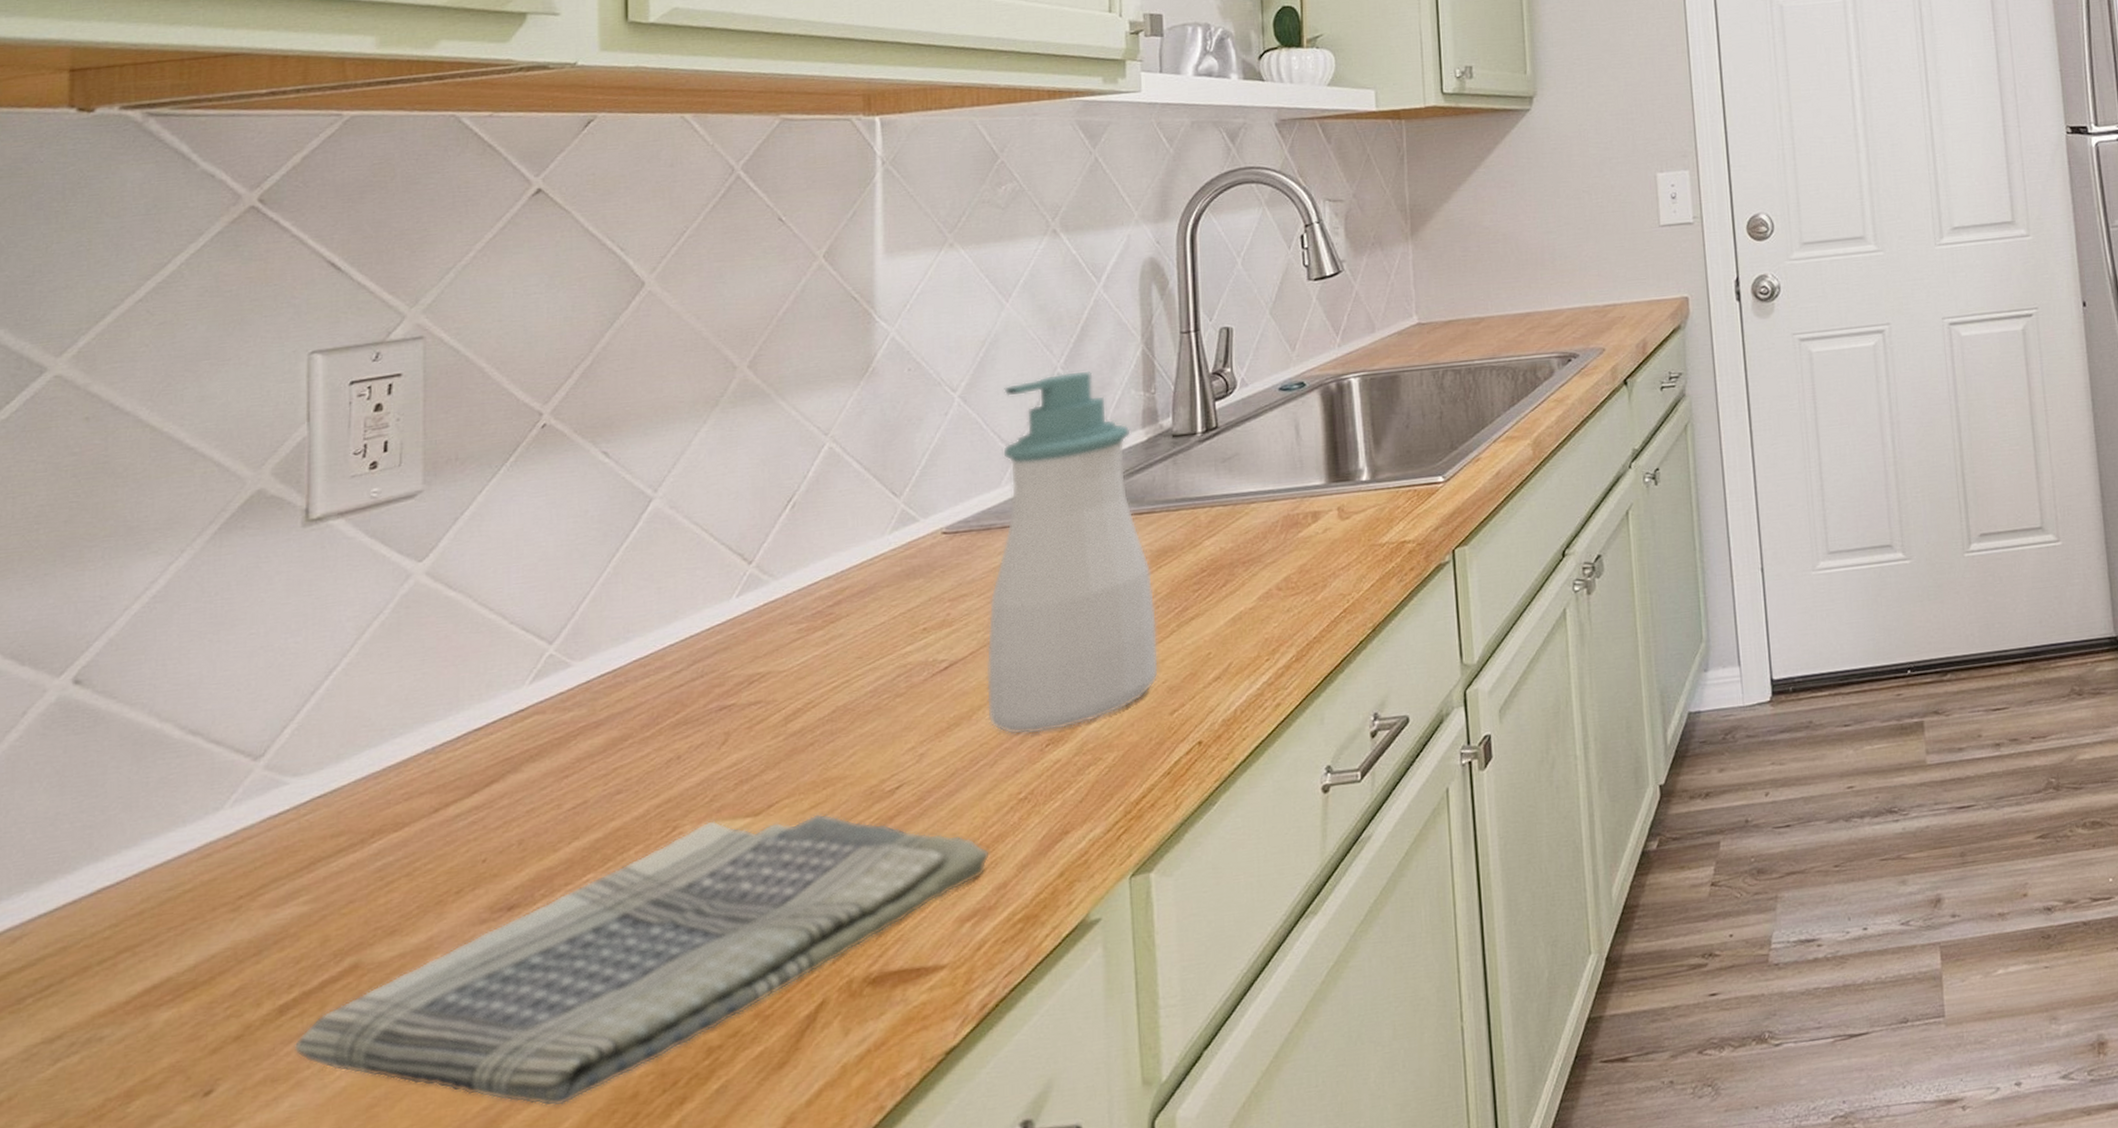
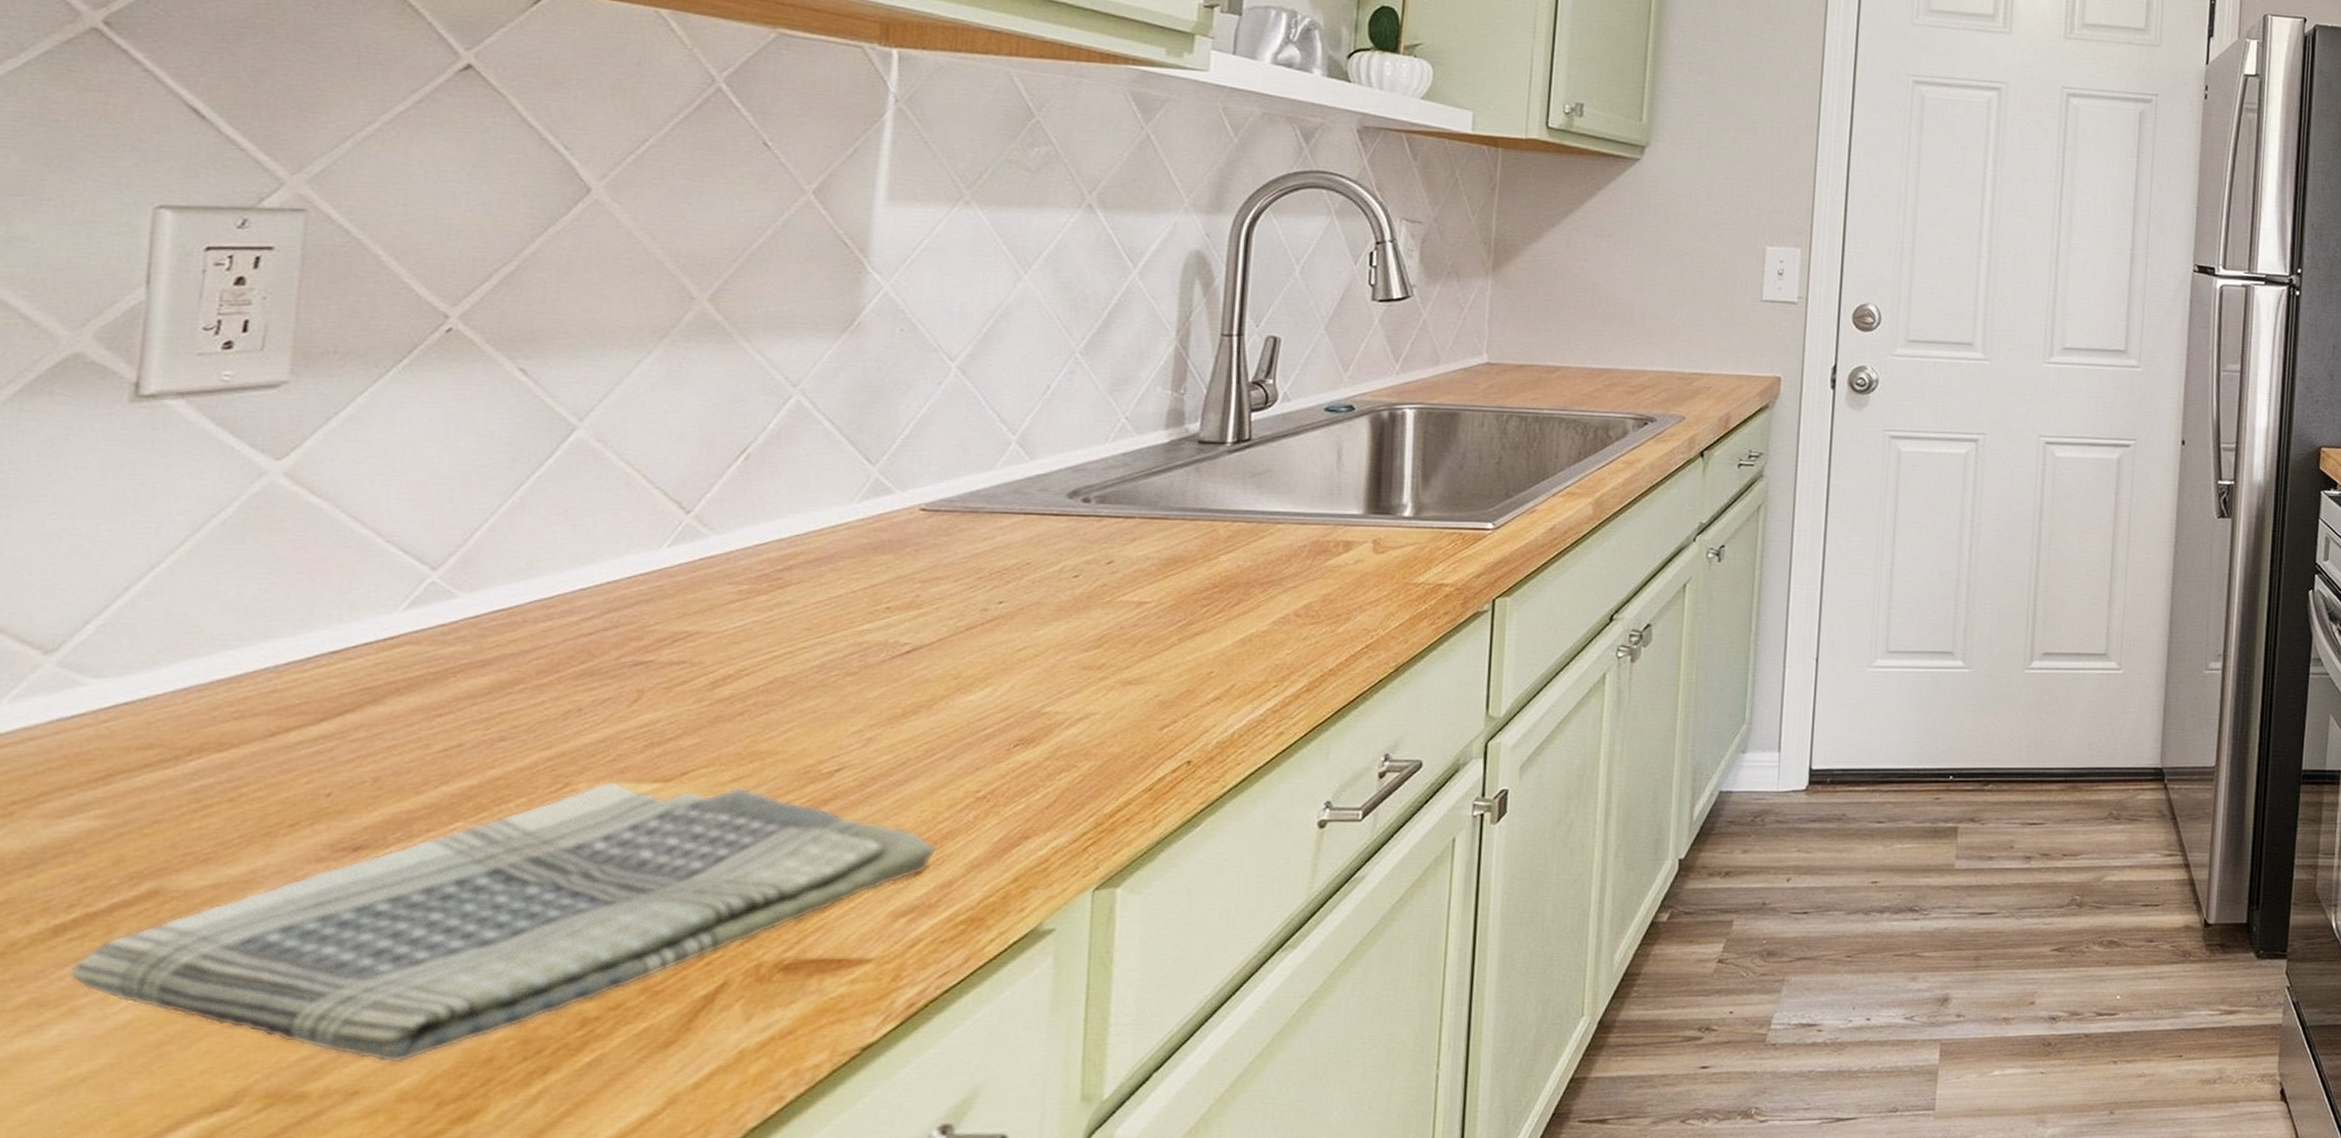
soap bottle: present [986,370,1159,735] -> none [951,358,1158,731]

